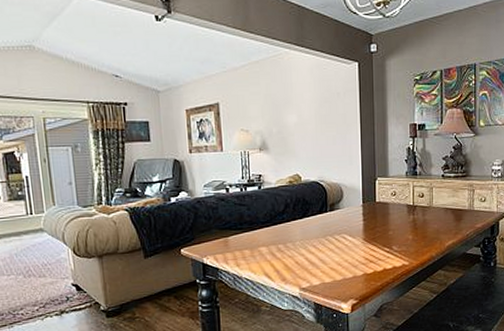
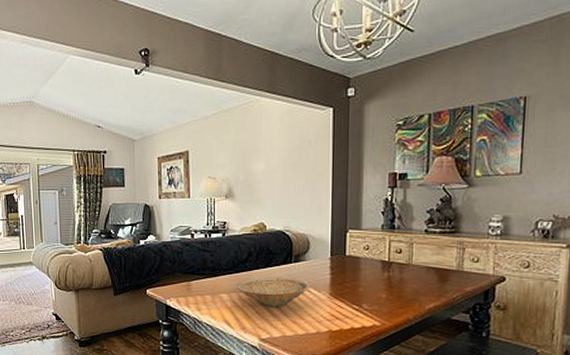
bowl: none [274,225,346,257] -> present [236,276,310,307]

